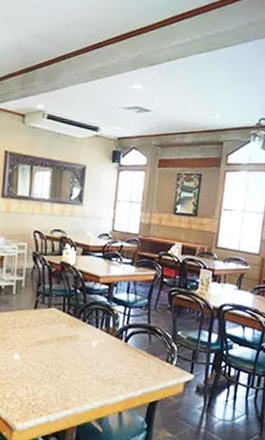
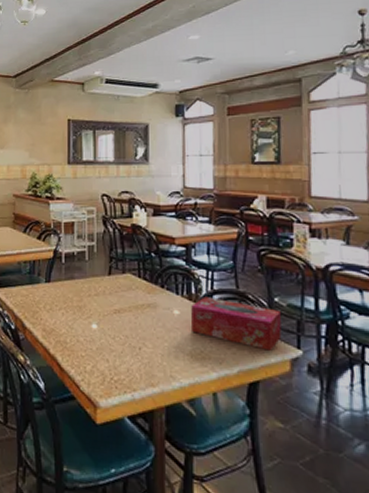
tissue box: none [105,330,181,376] -> present [190,297,282,351]

